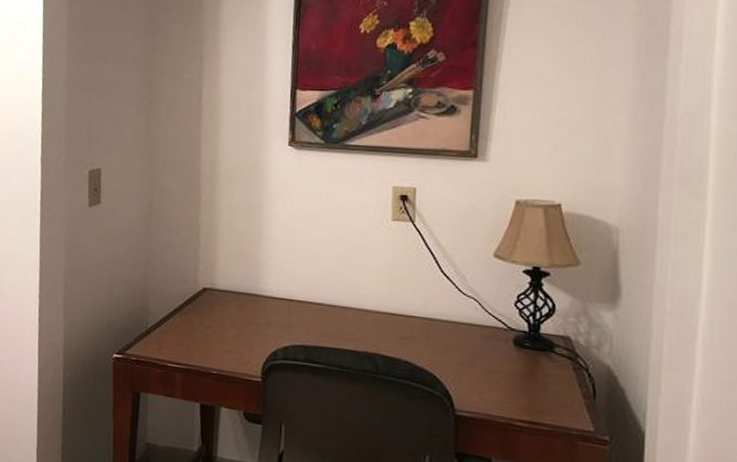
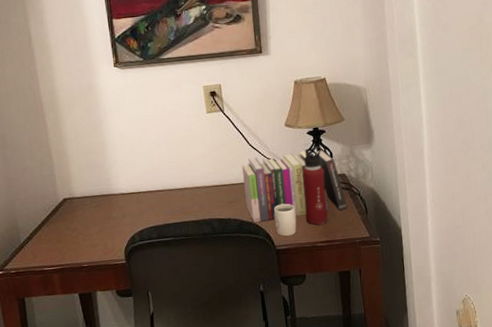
books: none [424,288,567,386] -> present [242,149,348,223]
mug: none [458,356,491,402] -> present [273,203,297,237]
water bottle: none [504,290,541,398] -> present [302,145,328,226]

